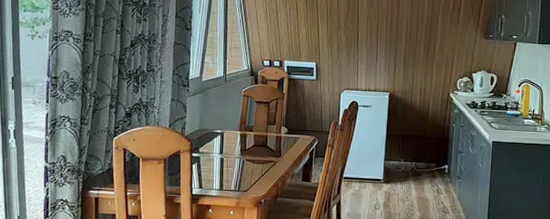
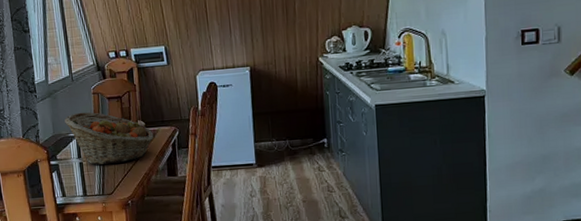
fruit basket: none [212,111,294,163] -> present [64,112,154,165]

